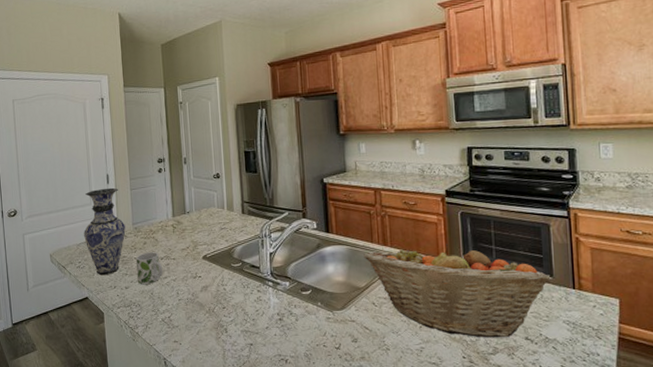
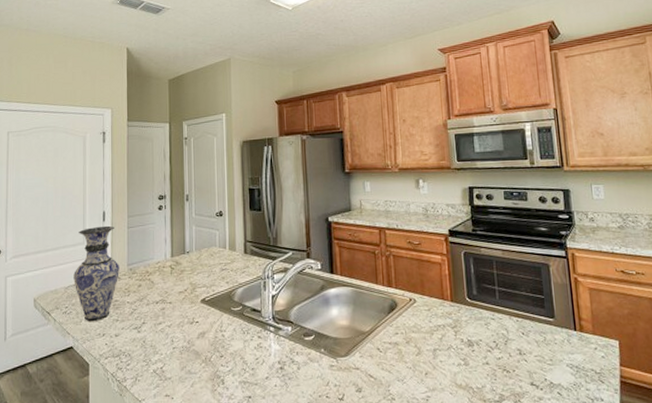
mug: present [135,252,163,285] -> none [128,295,157,332]
fruit basket: present [364,244,551,338] -> none [368,285,553,384]

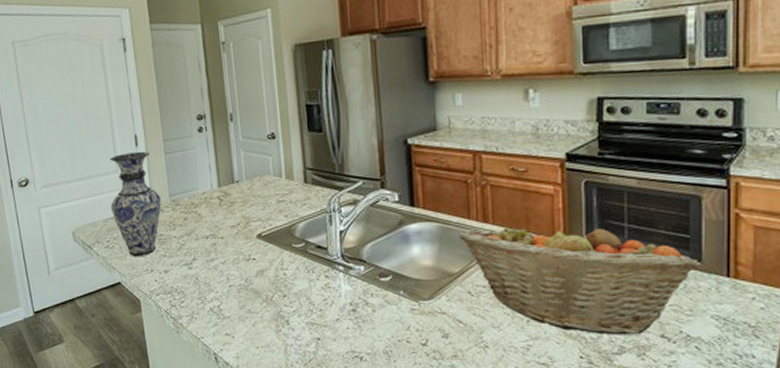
fruit basket: none [368,285,553,384] -> present [458,221,699,335]

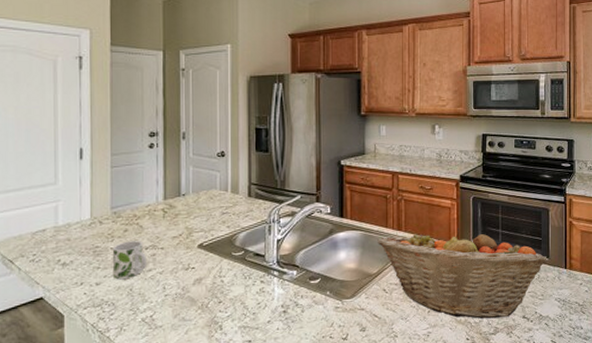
vase: present [110,151,161,257] -> none [43,164,101,271]
mug: none [175,229,209,268] -> present [112,241,146,280]

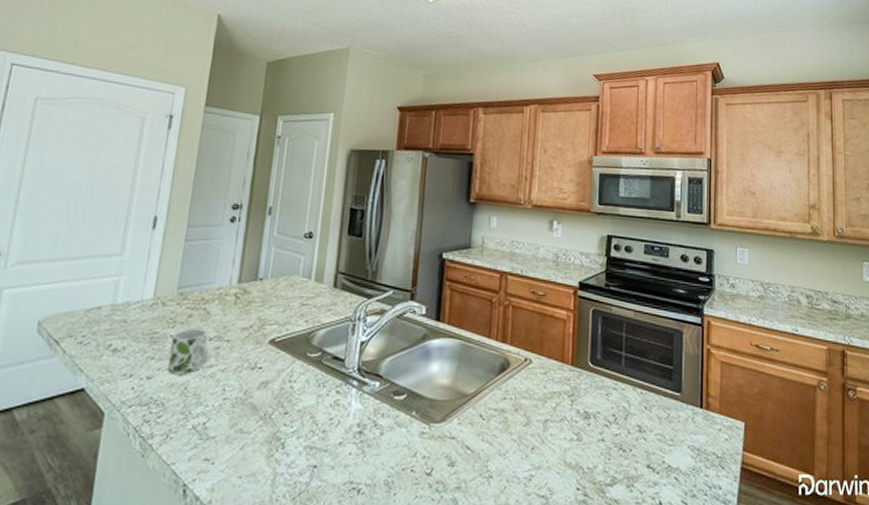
fruit basket: present [377,228,547,319] -> none [477,346,679,465]

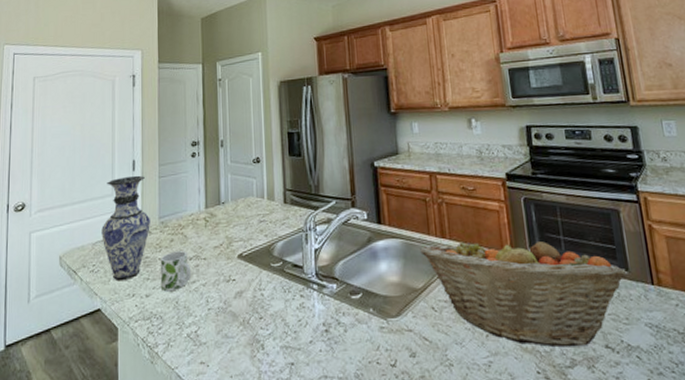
vase: none [99,234,167,358] -> present [101,175,150,282]
fruit basket: none [477,346,679,465] -> present [420,234,627,347]

